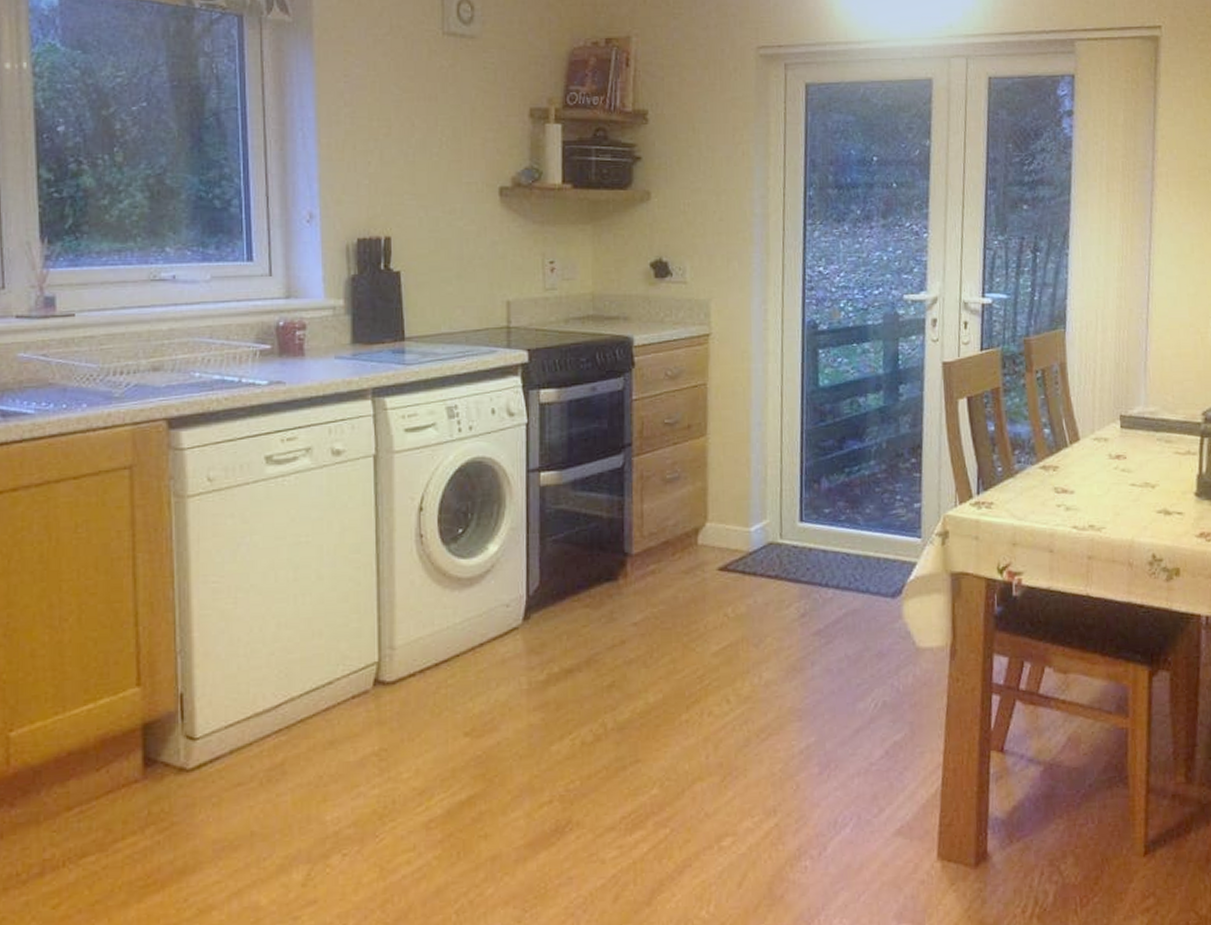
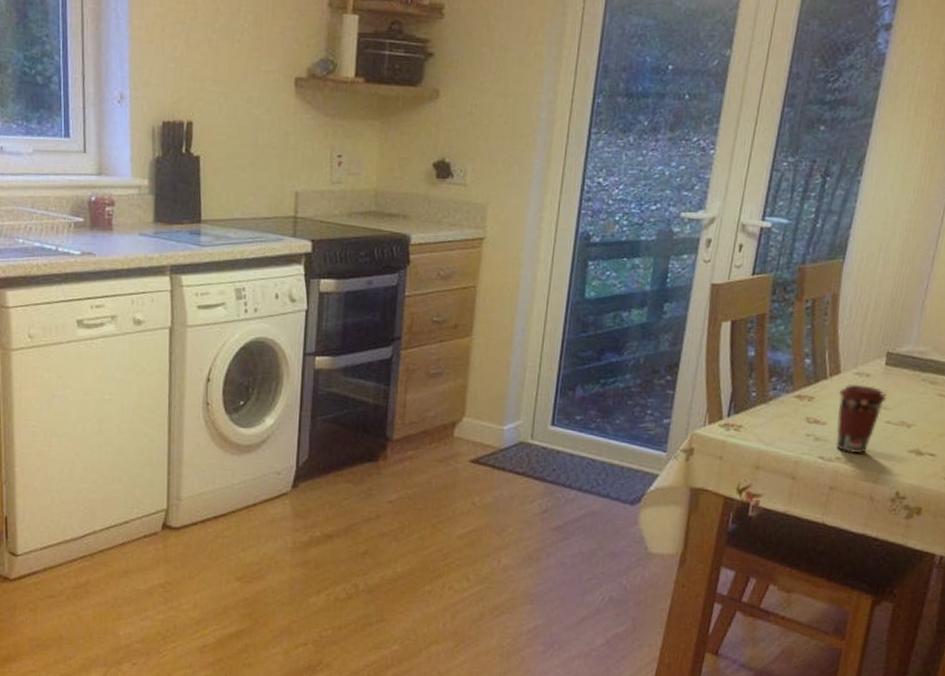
coffee cup: none [1080,450,1128,520] -> present [837,385,887,454]

